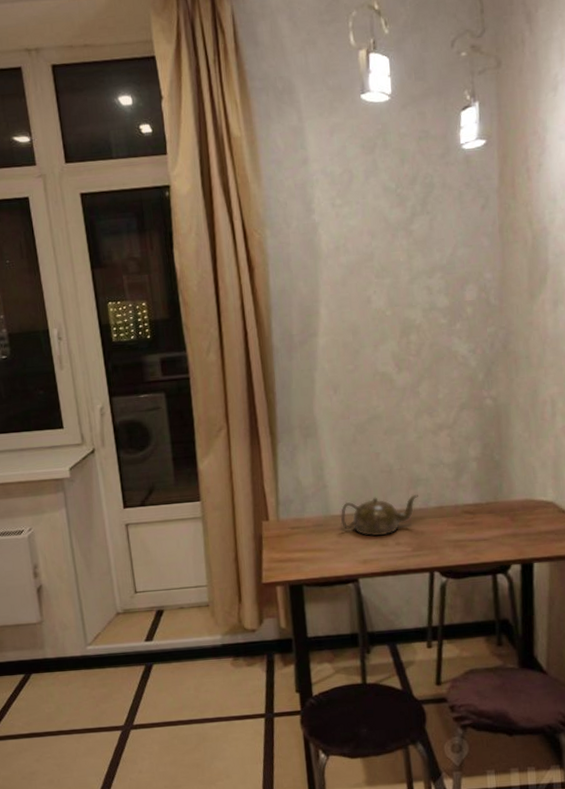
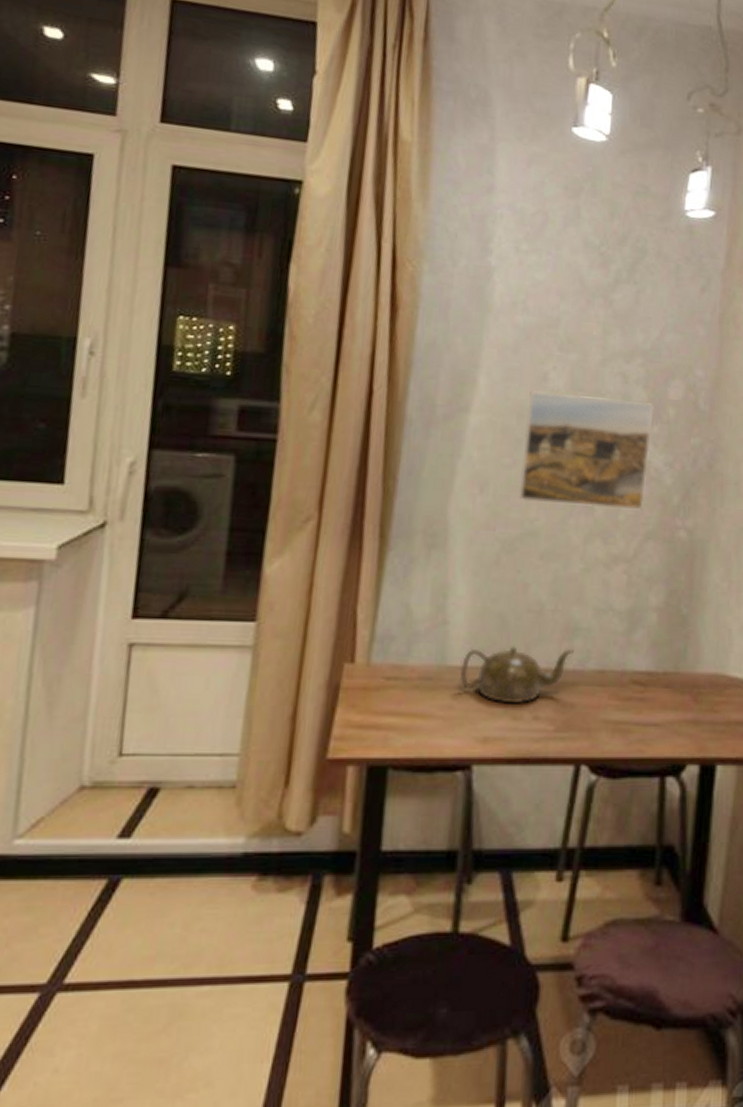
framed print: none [359,306,456,395] -> present [519,391,654,511]

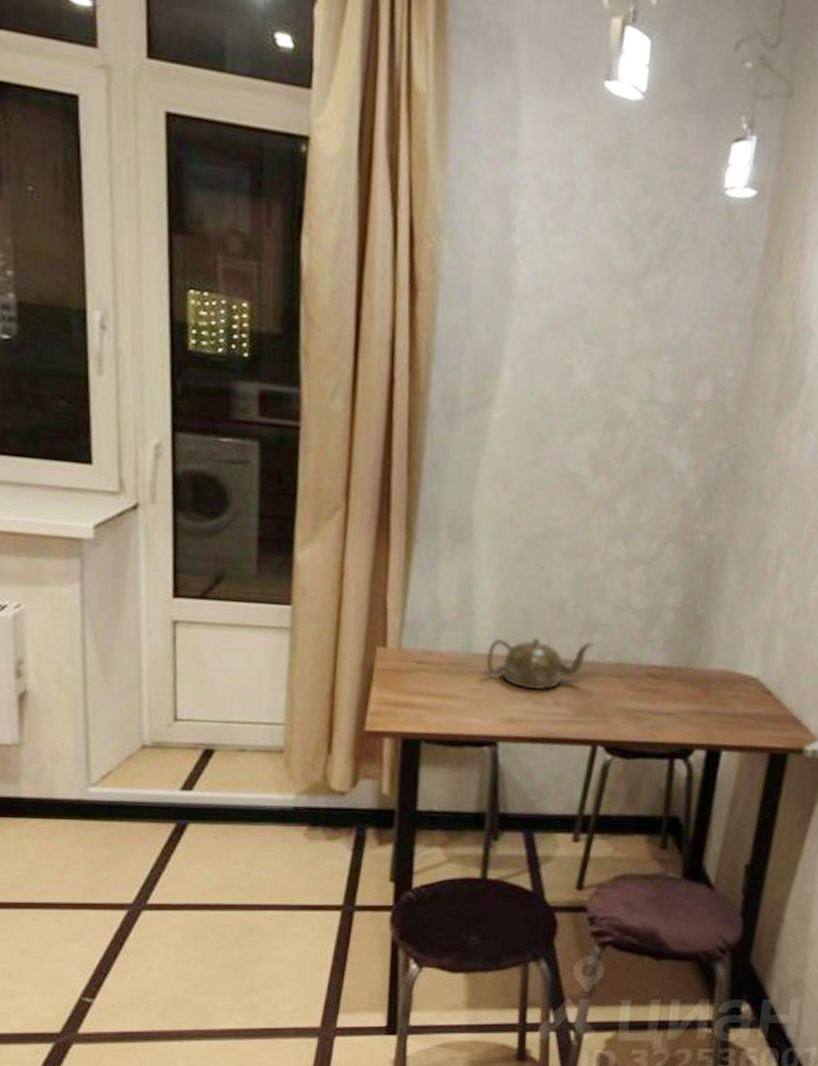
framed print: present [519,391,654,511] -> none [543,385,681,513]

